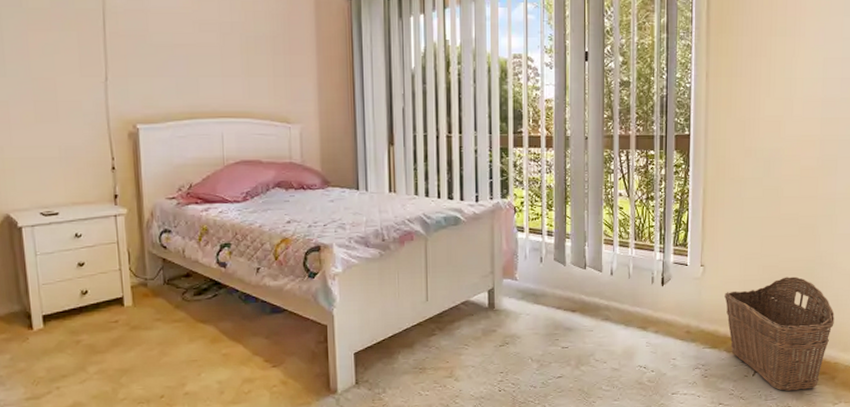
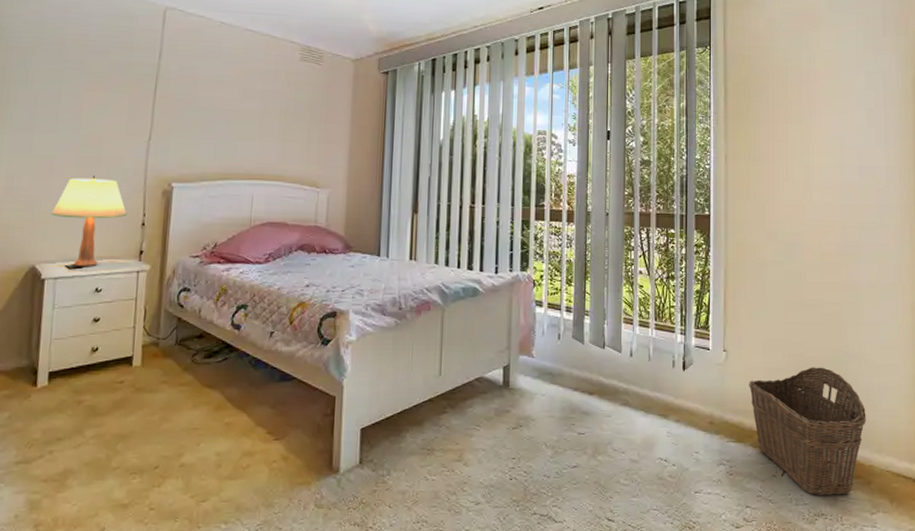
table lamp: none [15,120,95,214] -> present [51,175,127,267]

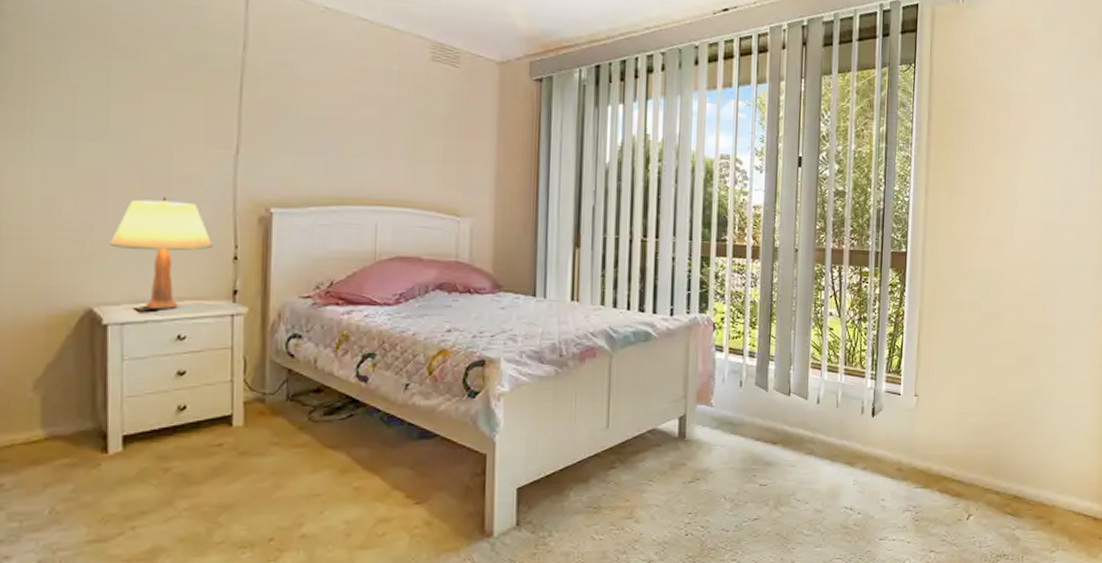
wicker basket: present [749,367,866,496] -> none [939,410,1053,538]

